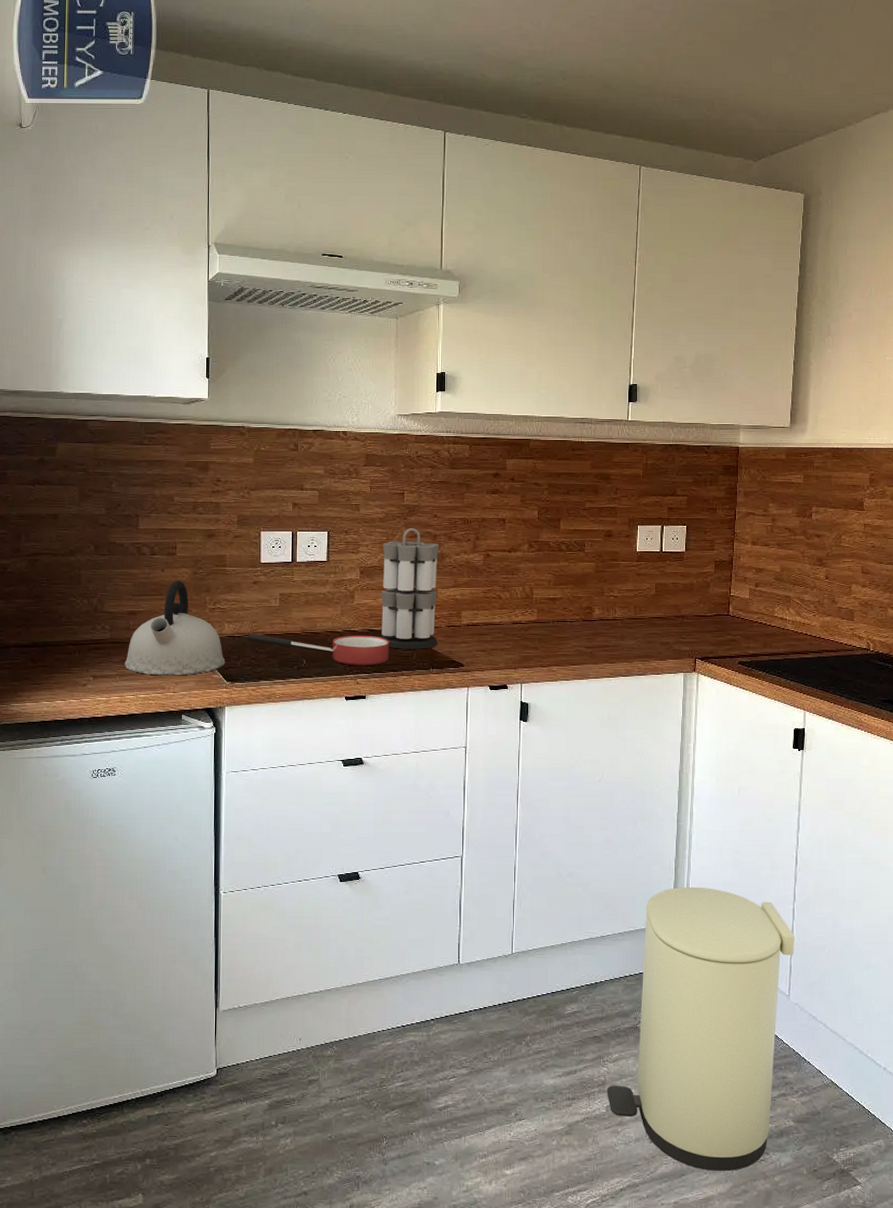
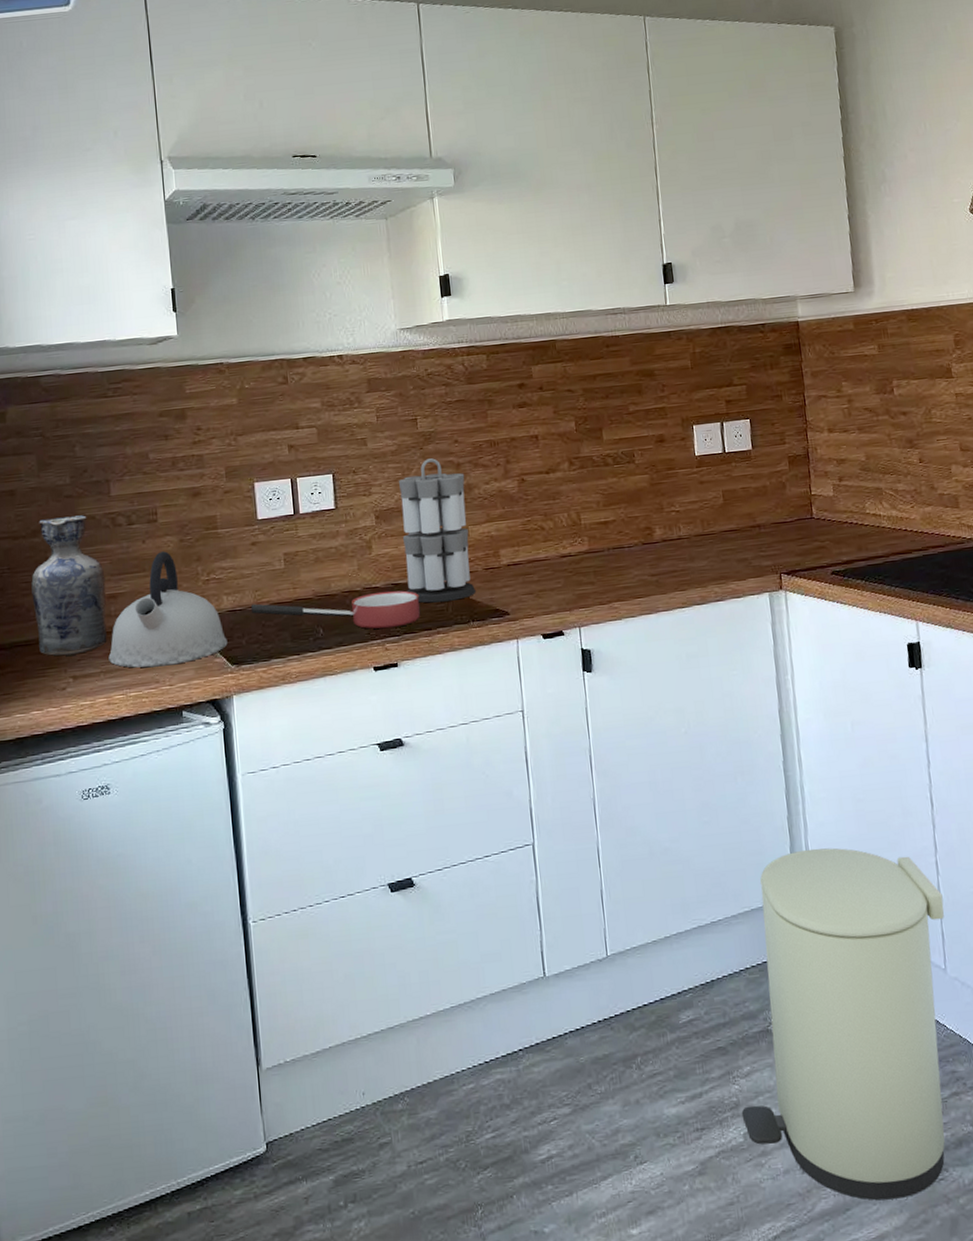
ceramic jug: none [65,542,128,658] -> present [31,515,107,657]

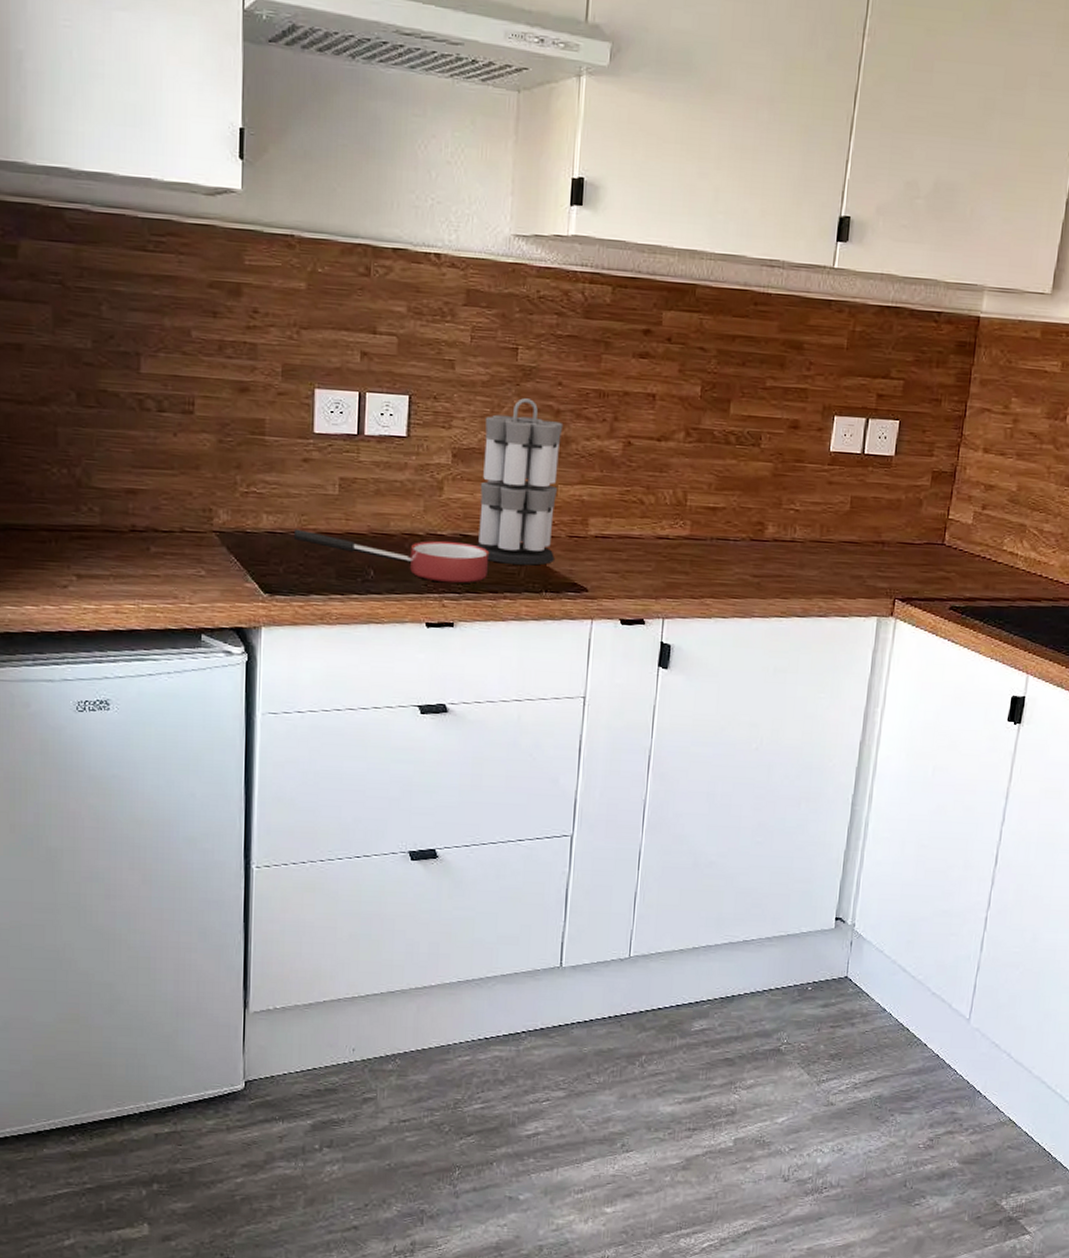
ceramic jug: present [31,515,107,657] -> none [35,386,125,551]
kettle: present [108,551,228,668] -> none [121,450,262,582]
pedal bin: present [741,847,945,1201] -> none [736,885,984,1215]

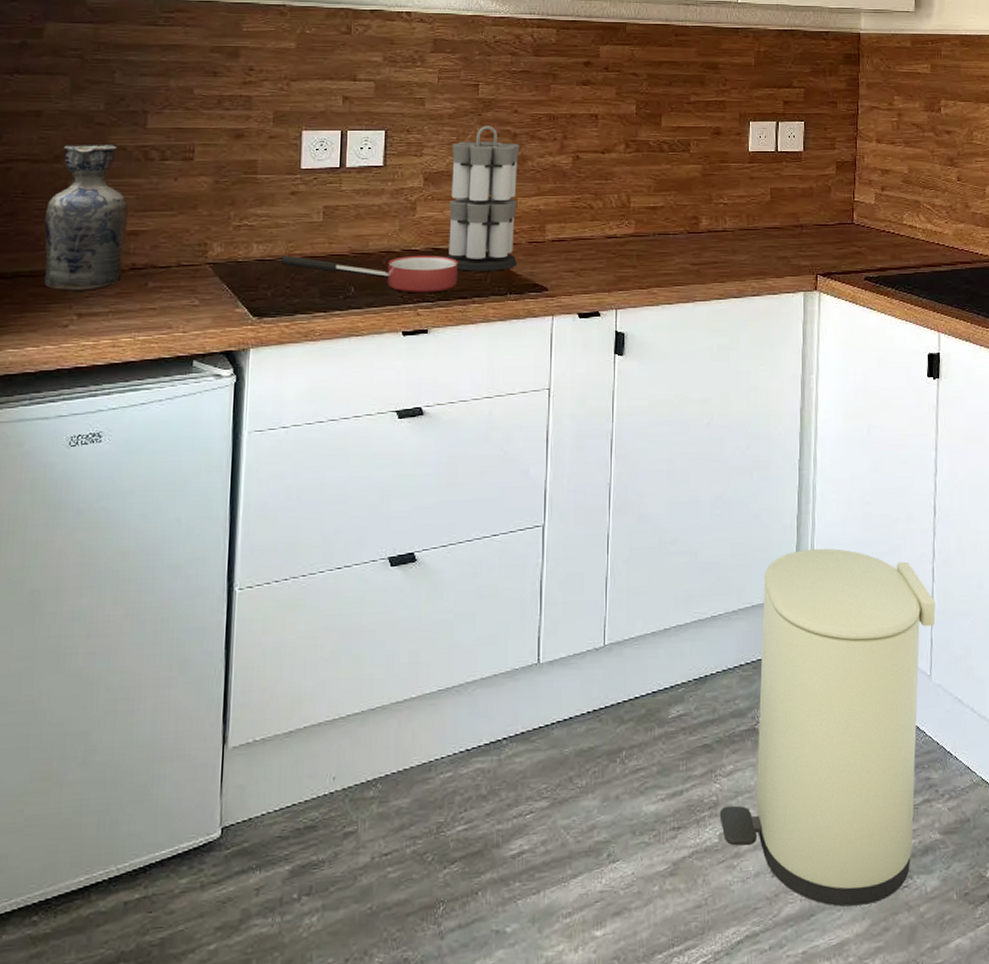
ceramic jug: none [35,386,125,551] -> present [44,145,129,291]
pedal bin: none [736,885,984,1215] -> present [719,548,936,907]

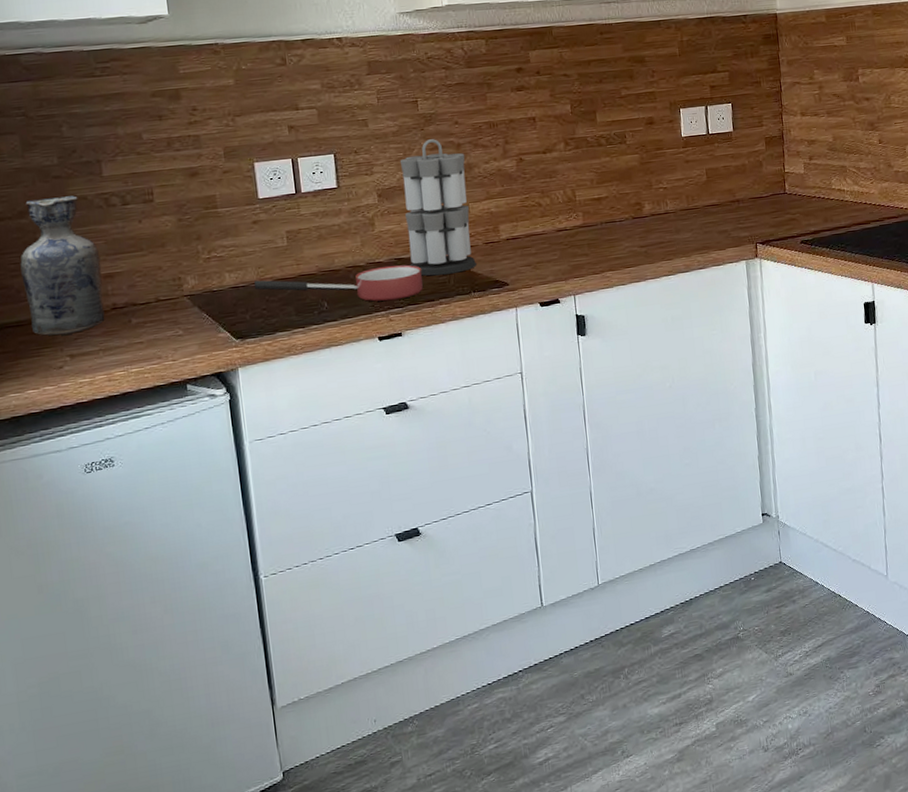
pedal bin: present [719,548,936,907] -> none [714,480,888,768]

